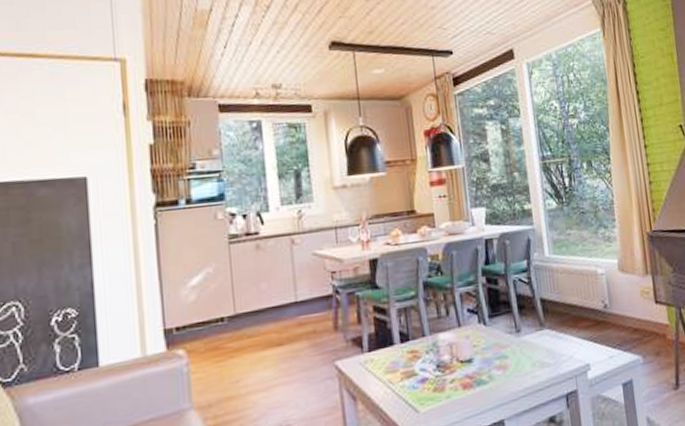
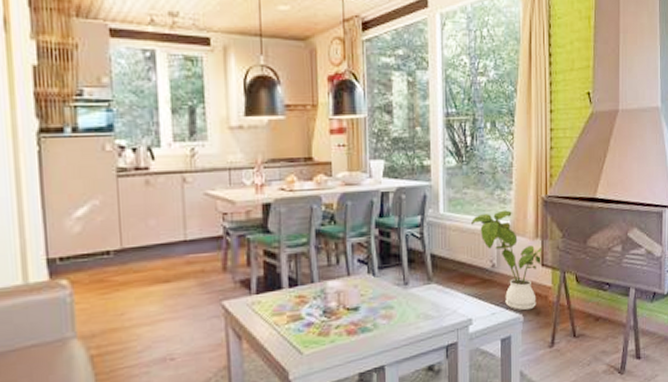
house plant: none [578,248,656,352] -> present [471,210,543,311]

